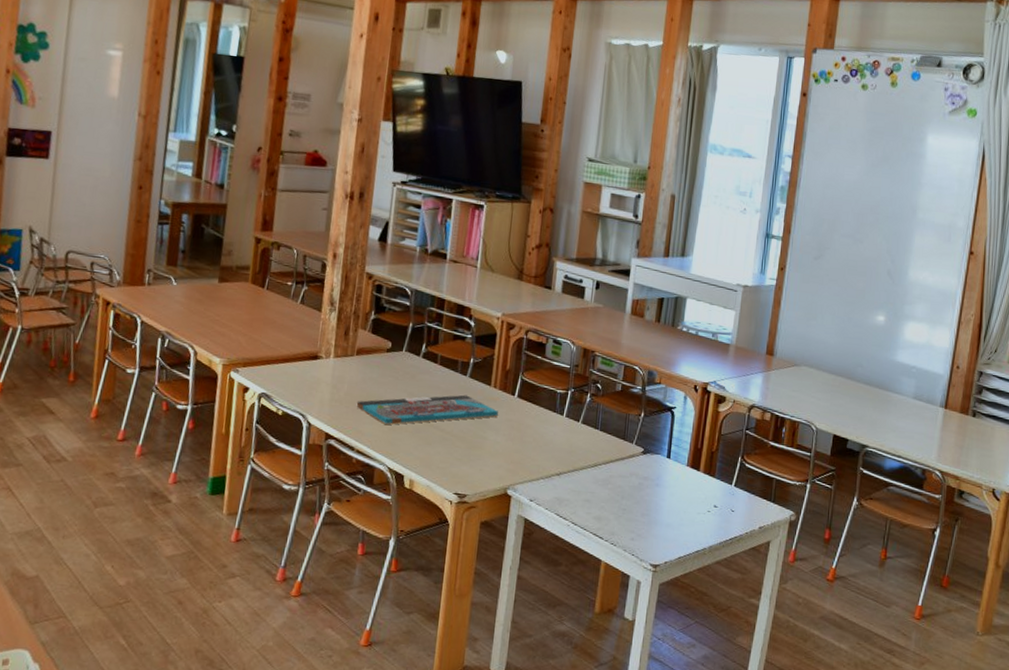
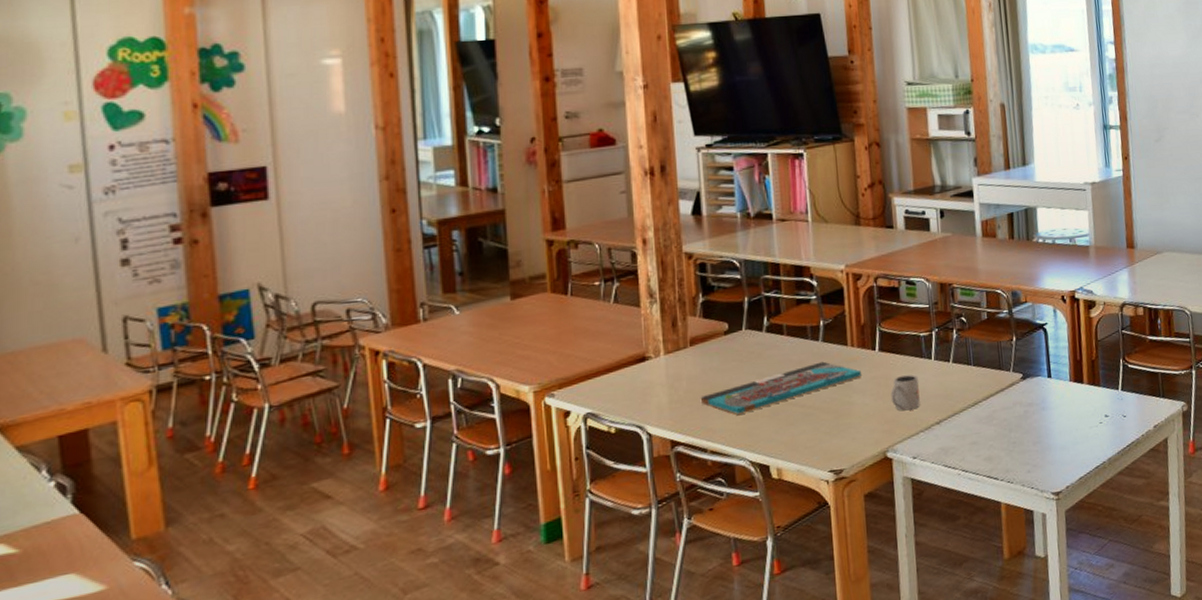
mug: none [520,423,548,457] -> present [890,374,920,411]

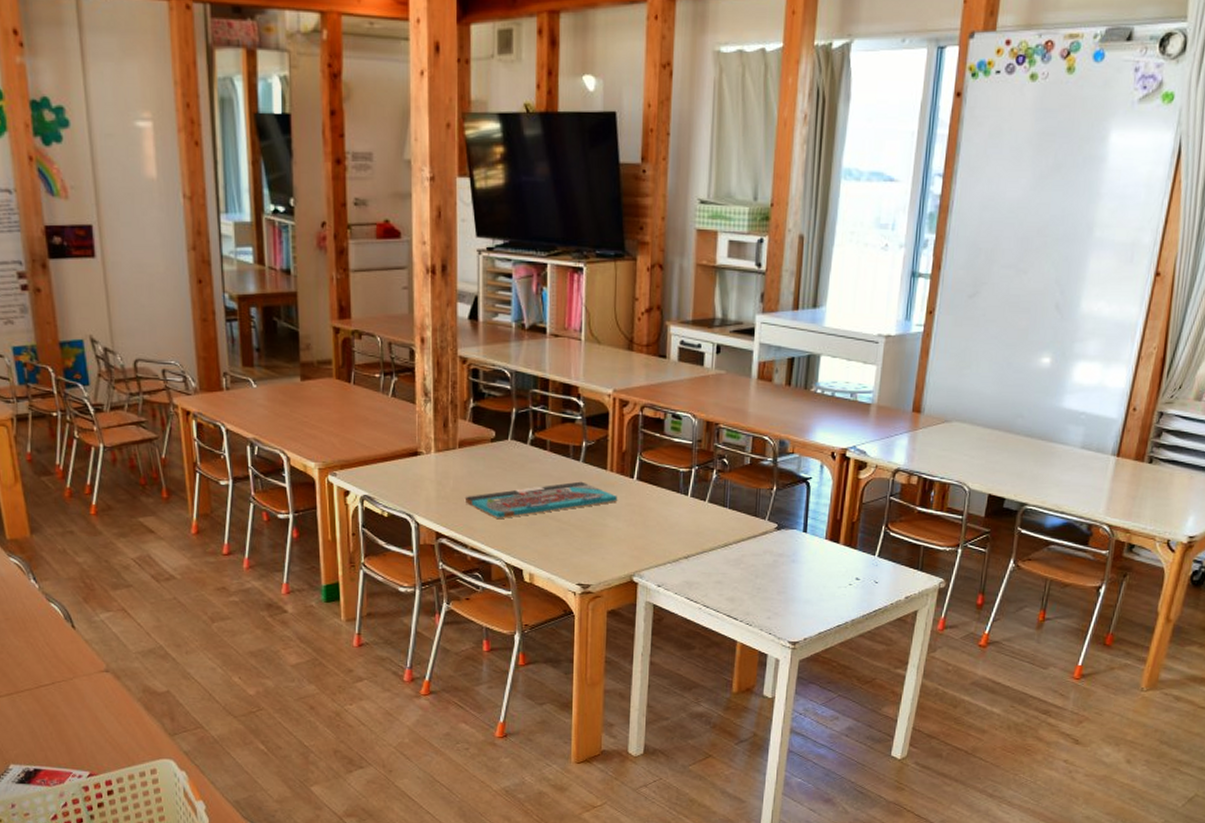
mug: present [890,374,920,411] -> none [643,506,672,541]

